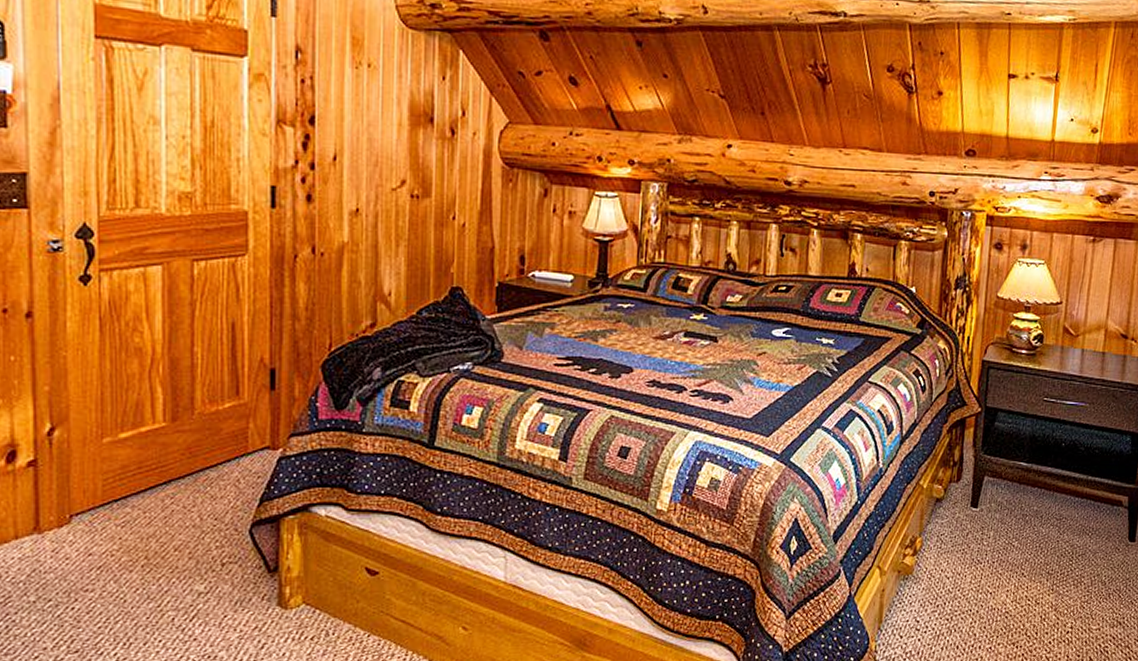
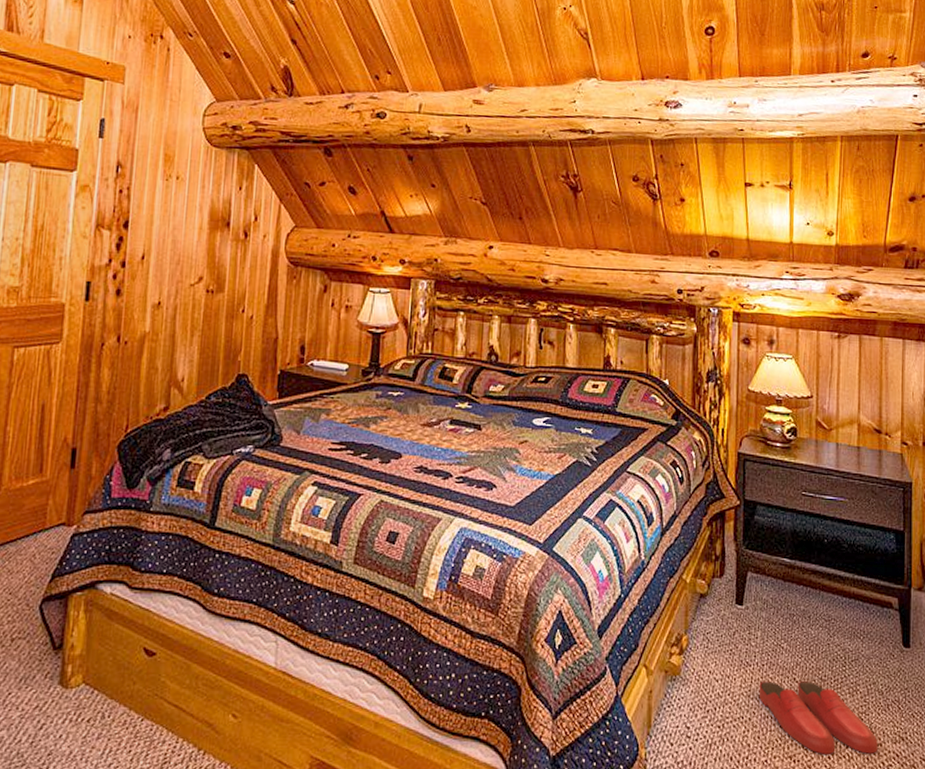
slippers: none [987,574,1097,640] -> present [758,680,878,754]

